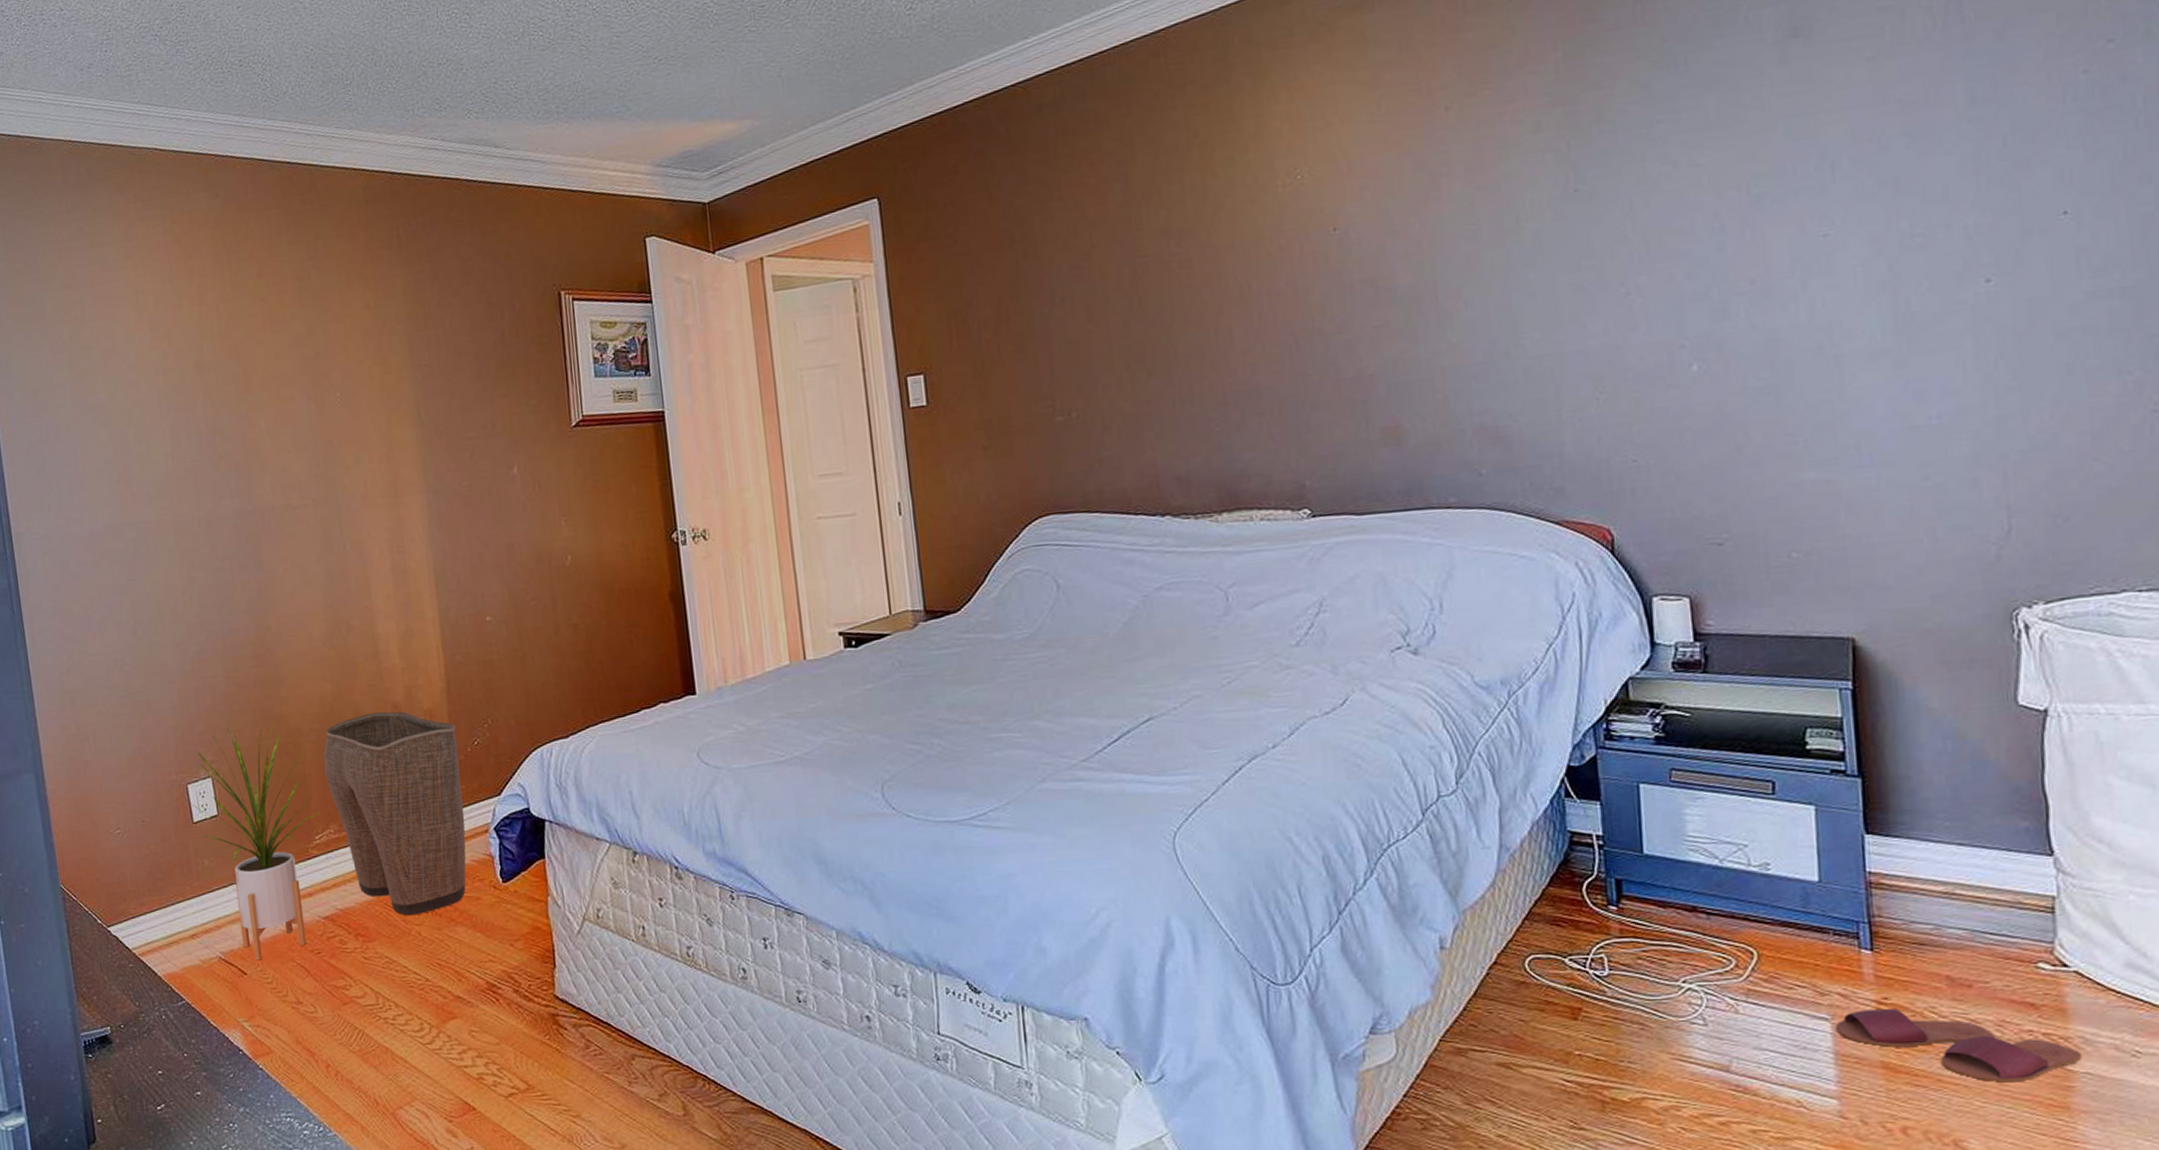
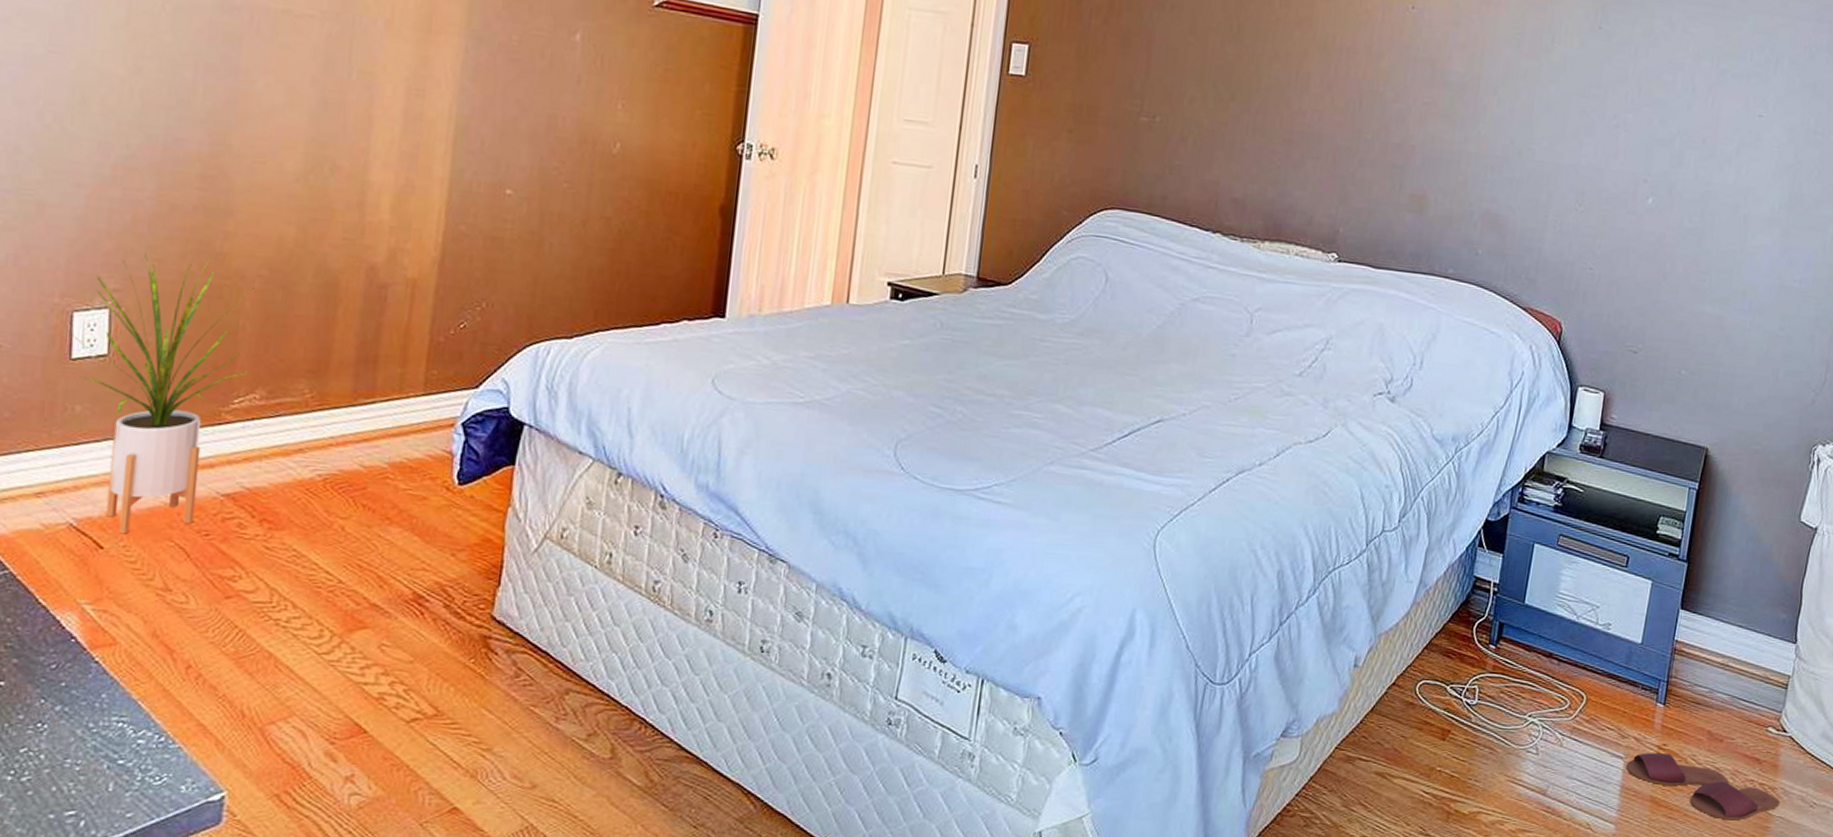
laundry basket: present [323,711,466,916] -> none [264,270,441,507]

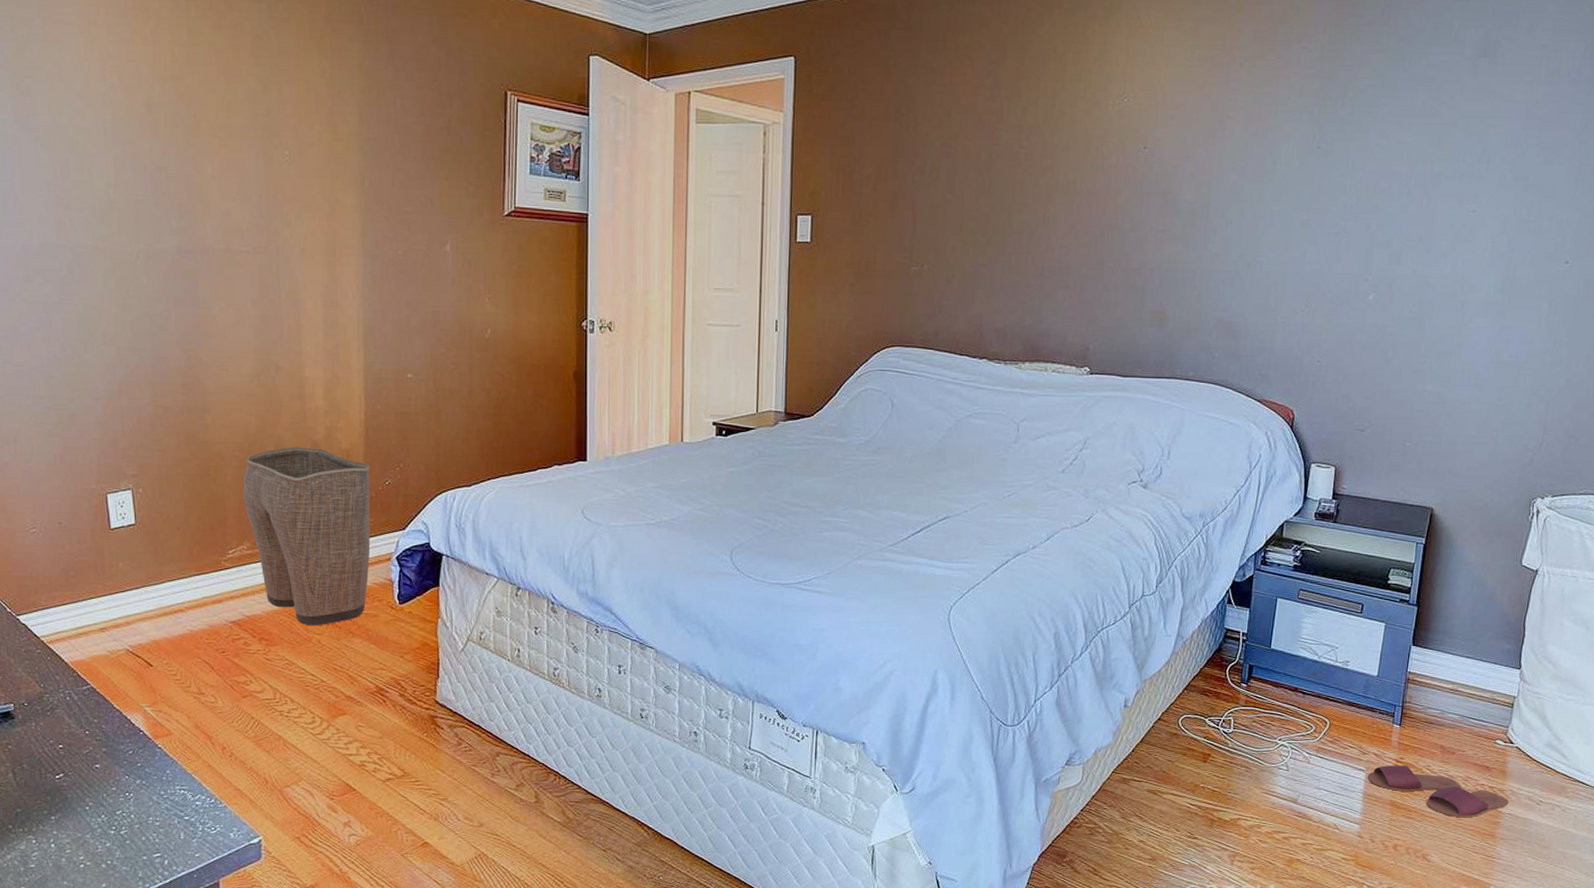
house plant: present [65,253,254,534] -> none [103,444,236,655]
laundry basket: none [264,270,441,507] -> present [243,447,370,626]

